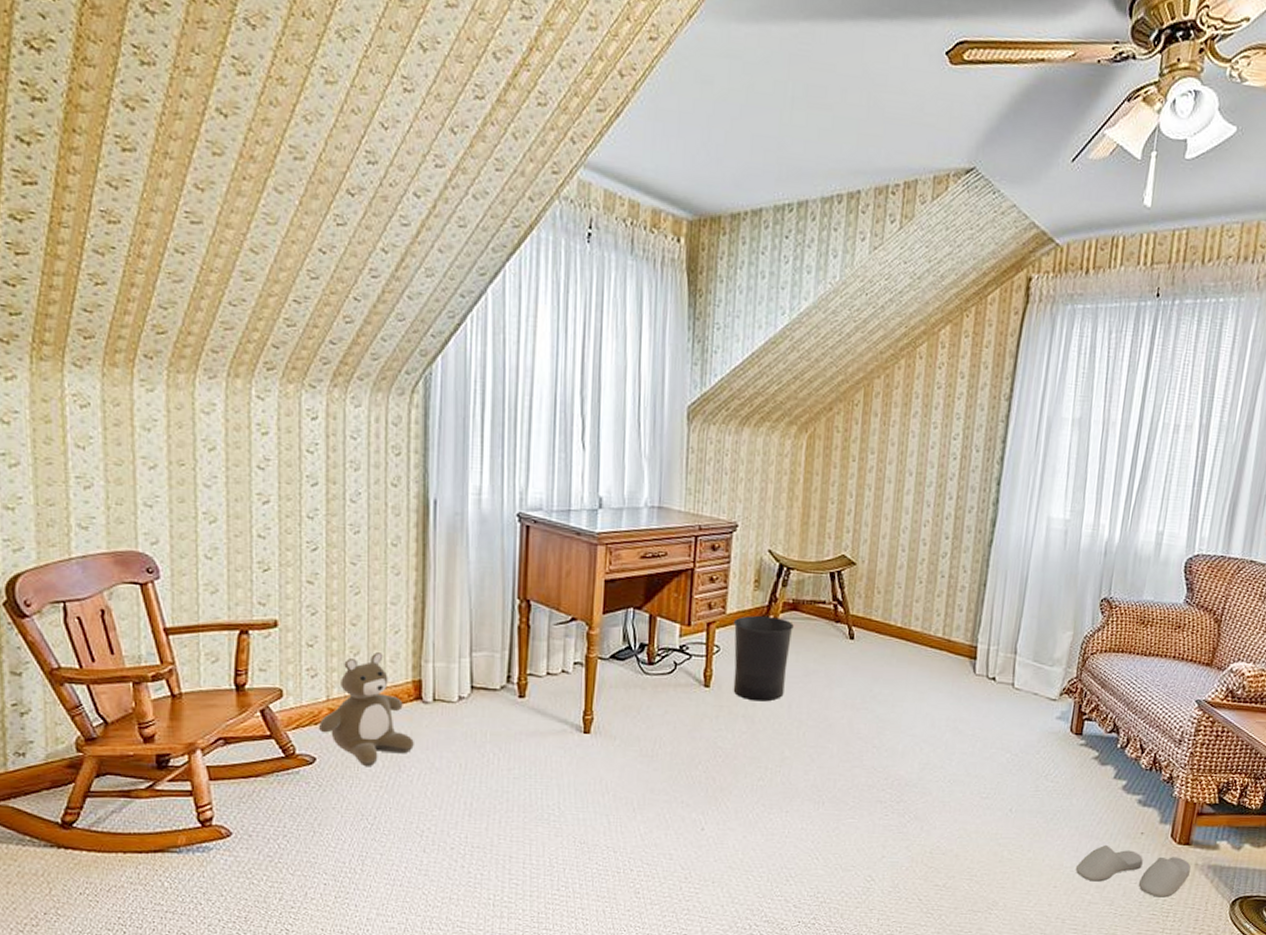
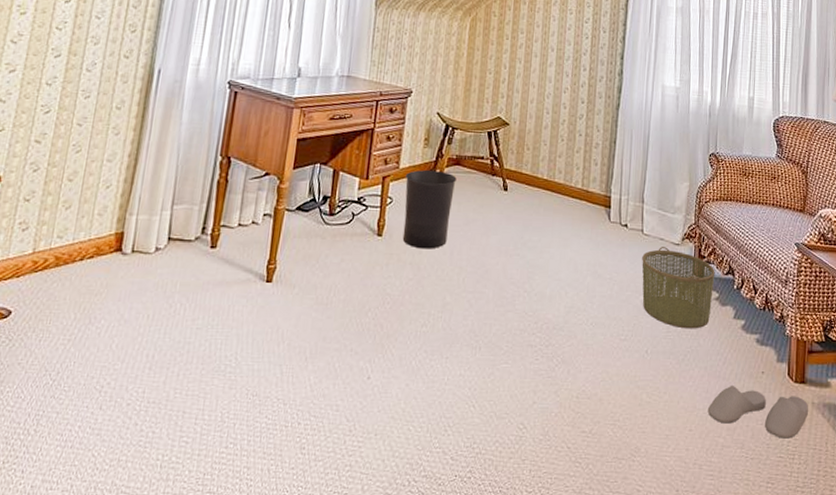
teddy bear: present [319,652,414,767] -> none [20,206,108,320]
basket: none [1009,702,1097,789] -> present [642,247,715,329]

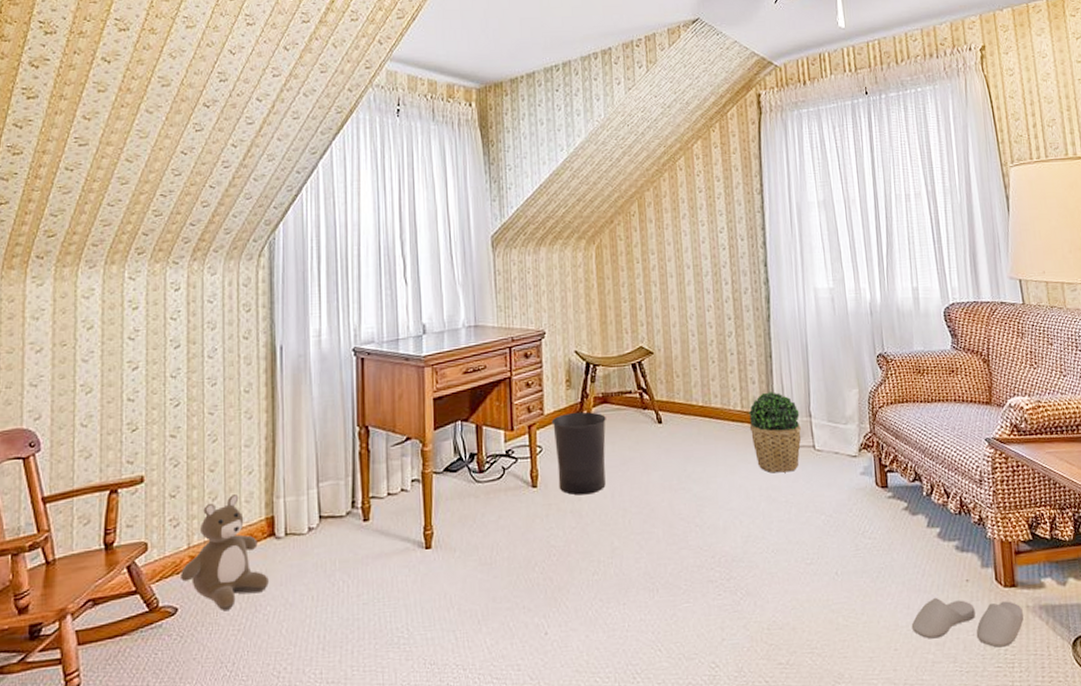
teddy bear: none [20,206,108,320] -> present [181,494,269,612]
potted plant: none [586,174,634,251] -> present [748,392,801,473]
basket: present [642,247,715,329] -> none [817,461,902,545]

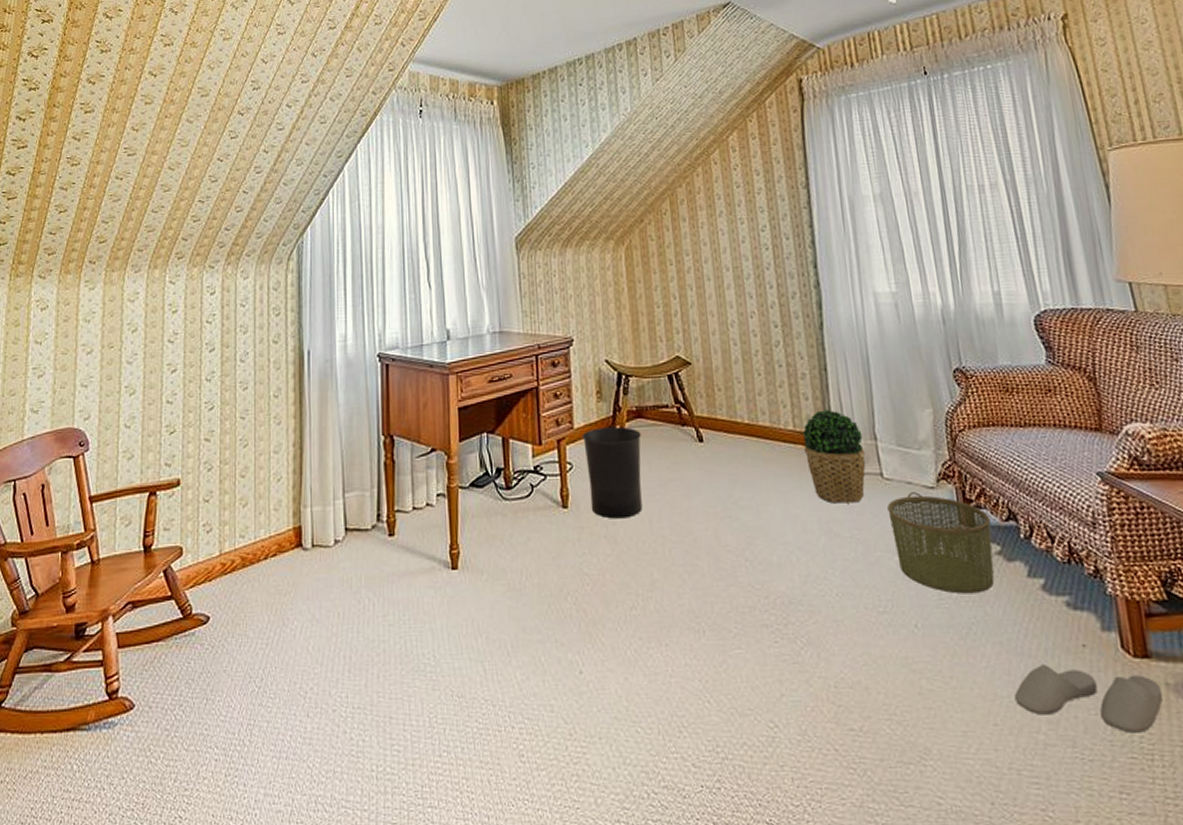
teddy bear: present [181,494,269,612] -> none [213,502,296,623]
basket: none [817,461,902,545] -> present [887,492,995,594]

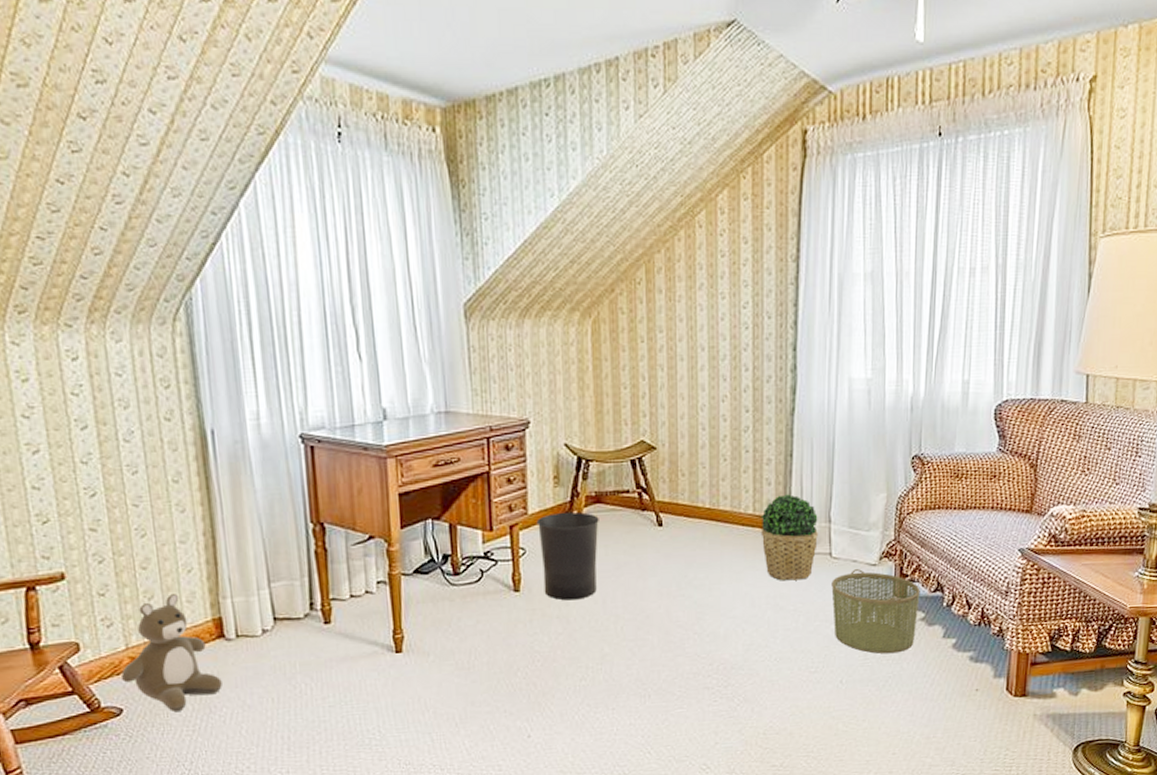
teddy bear: none [213,502,296,623] -> present [121,594,222,713]
slippers: present [1014,663,1163,733] -> none [912,705,1029,753]

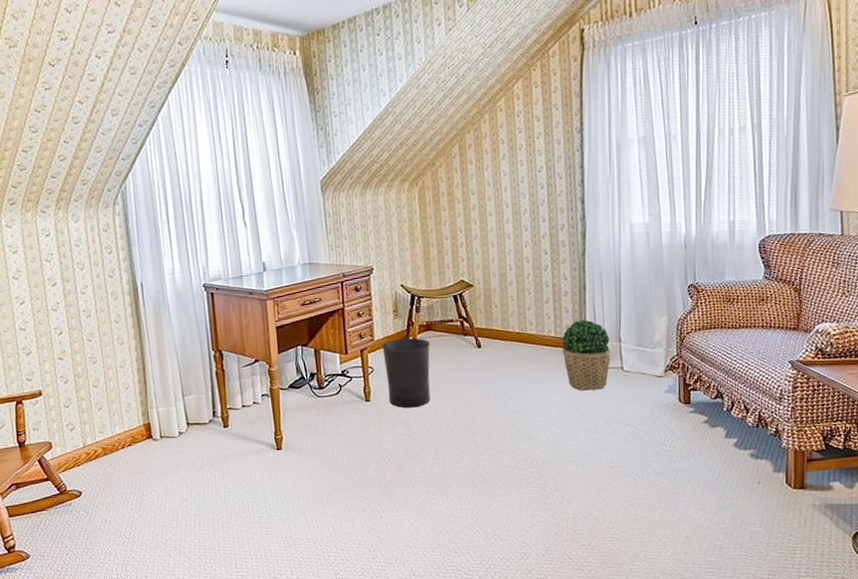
teddy bear: present [121,594,222,713] -> none [81,405,151,495]
basket: present [831,569,921,654] -> none [624,380,703,452]

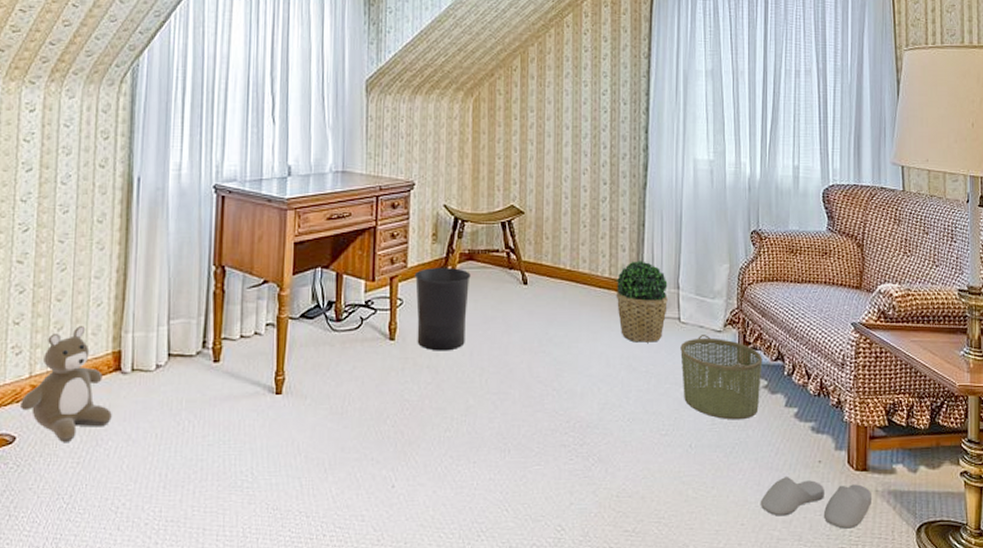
teddy bear: none [81,405,151,495] -> present [21,326,112,443]
basket: none [624,380,703,452] -> present [680,335,763,420]
slippers: none [703,496,809,538] -> present [760,476,871,529]

